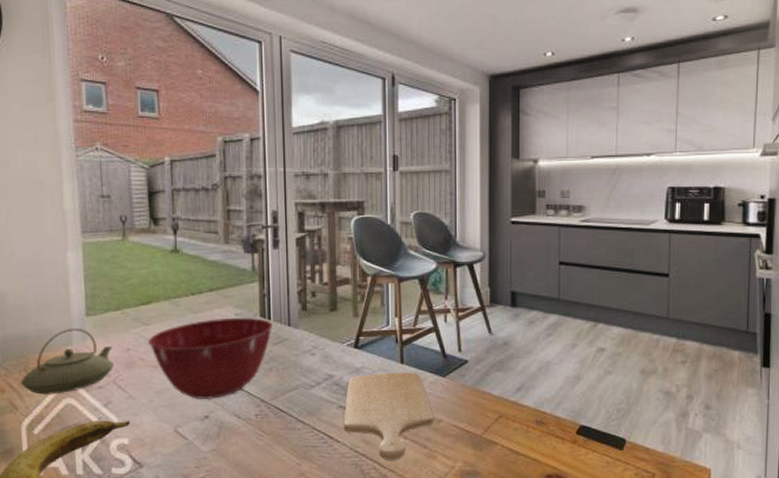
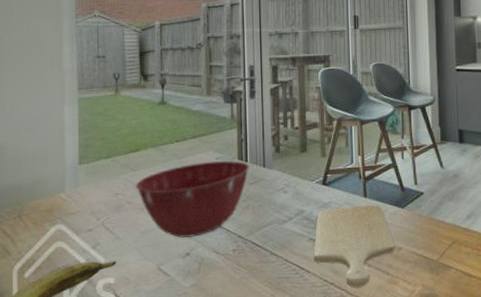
teapot: present [21,328,115,395] -> none [15,175,104,240]

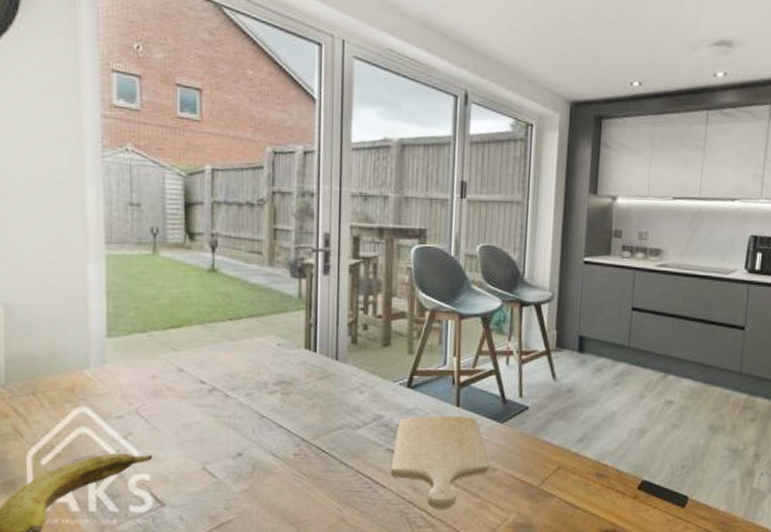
mixing bowl: present [136,160,249,238] -> none [178,347,318,435]

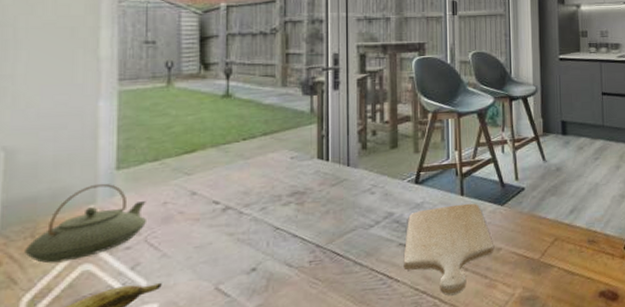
teapot: none [28,349,138,422] -> present [25,183,148,264]

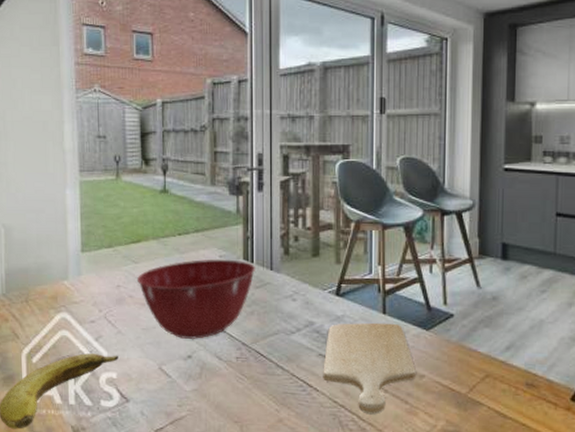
teapot: present [25,183,148,264] -> none [22,263,106,326]
mixing bowl: none [190,160,331,251] -> present [137,259,255,339]

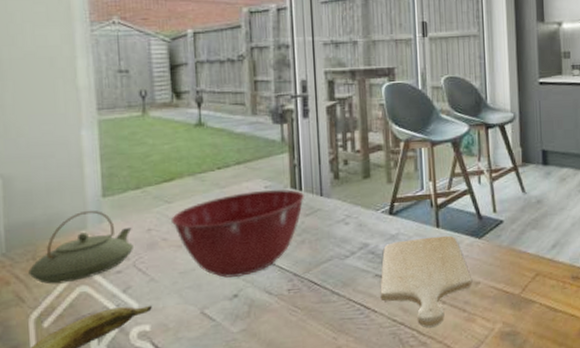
teapot: none [22,263,106,326] -> present [28,210,135,284]

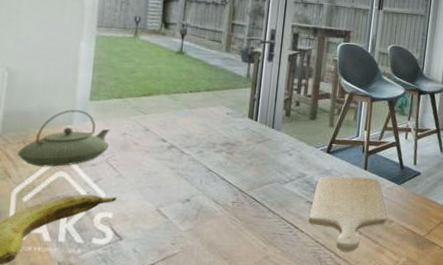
mixing bowl: present [172,189,304,278] -> none [144,115,258,185]

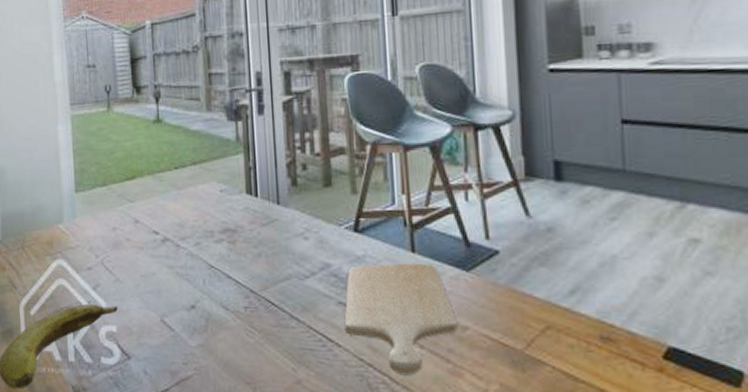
teapot: present [17,109,110,167] -> none [19,204,102,274]

